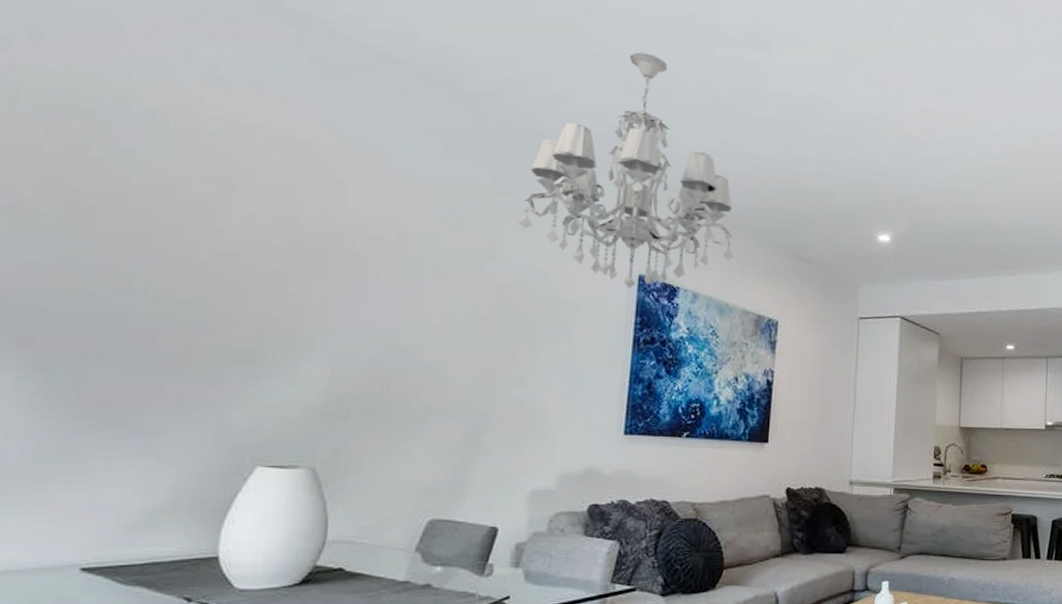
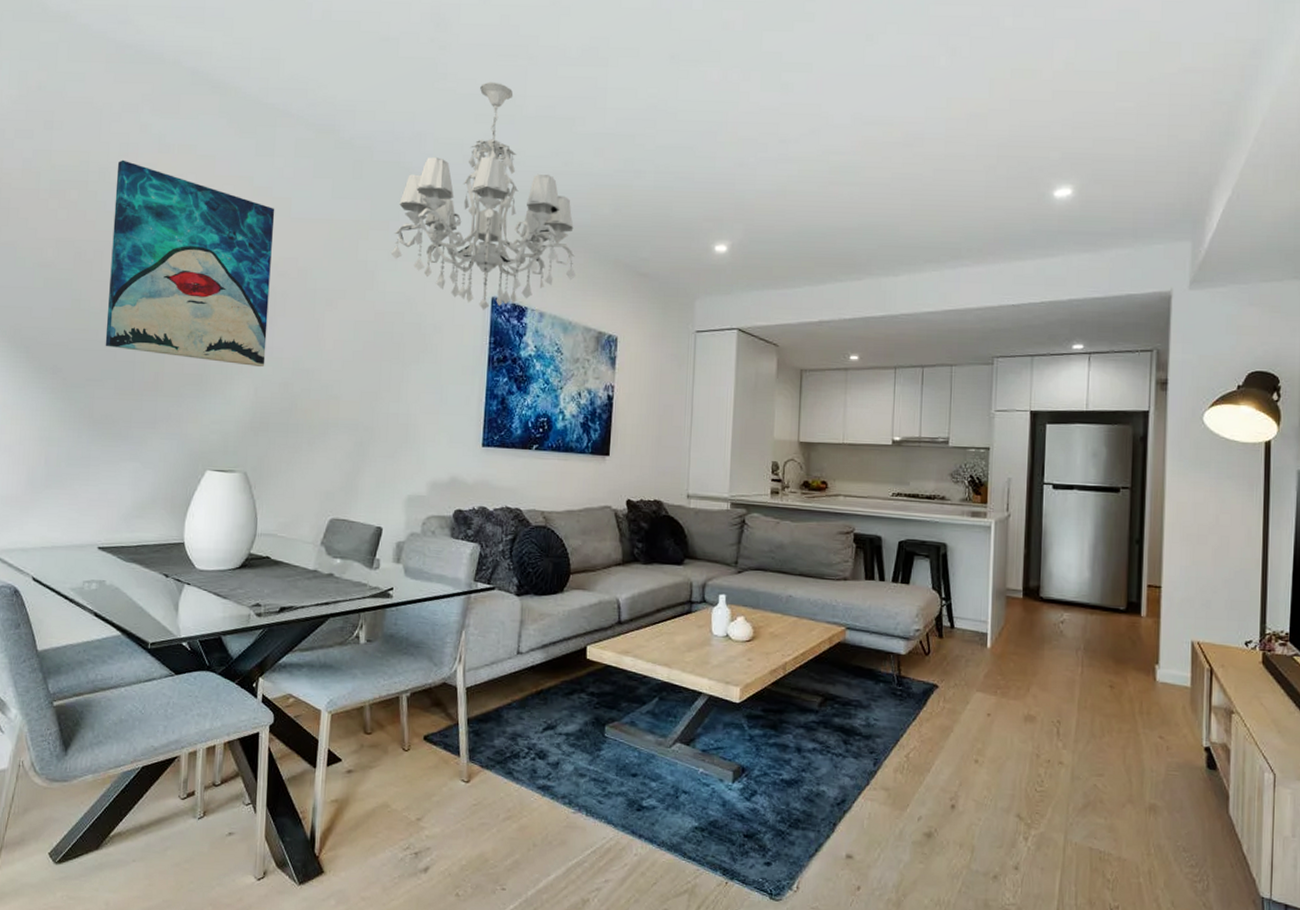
wall art: none [109,88,369,343] -> present [105,159,275,367]

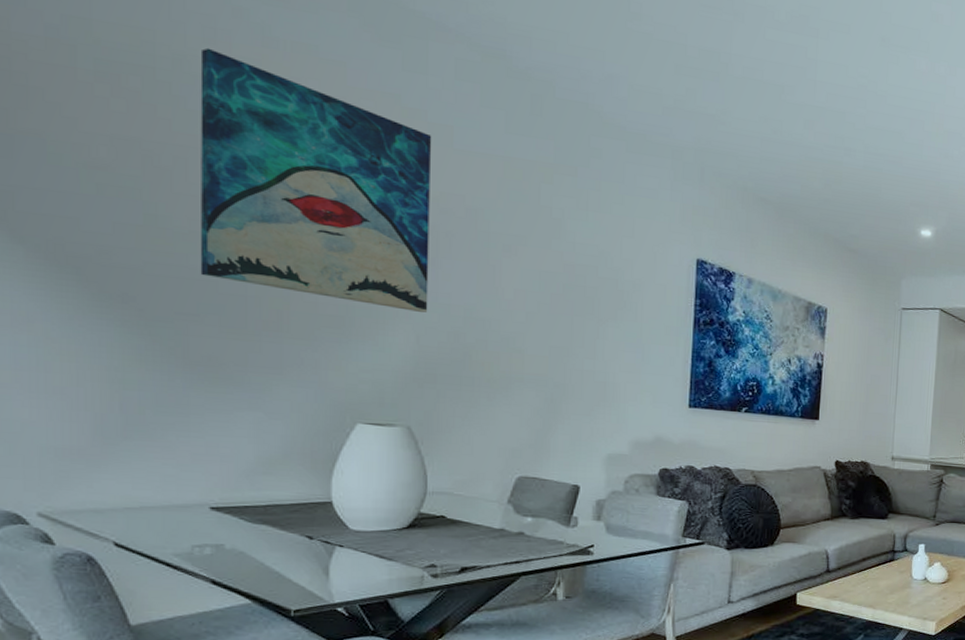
chandelier: present [390,81,576,310] -> none [580,31,786,272]

